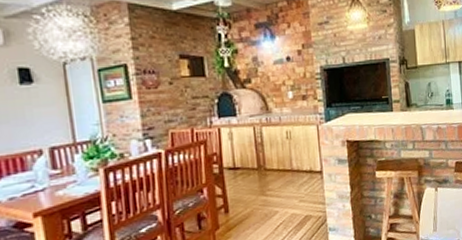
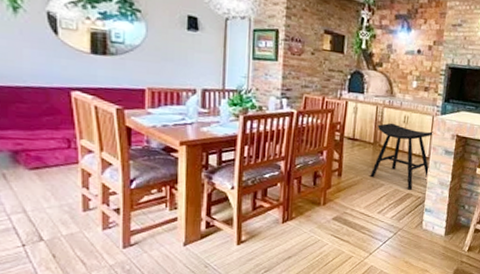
stool: none [258,141,326,211] -> present [370,123,434,190]

